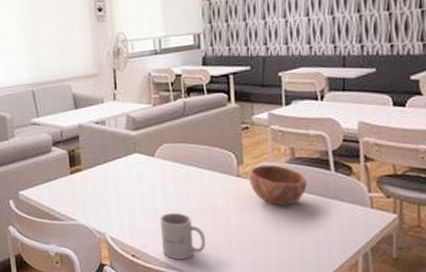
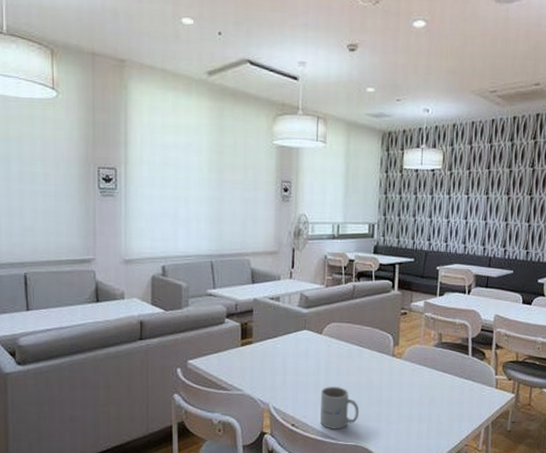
bowl: present [248,164,307,206] -> none [401,347,449,384]

